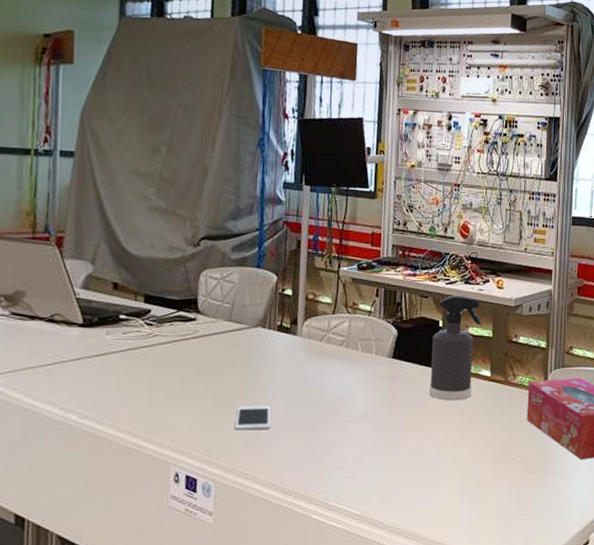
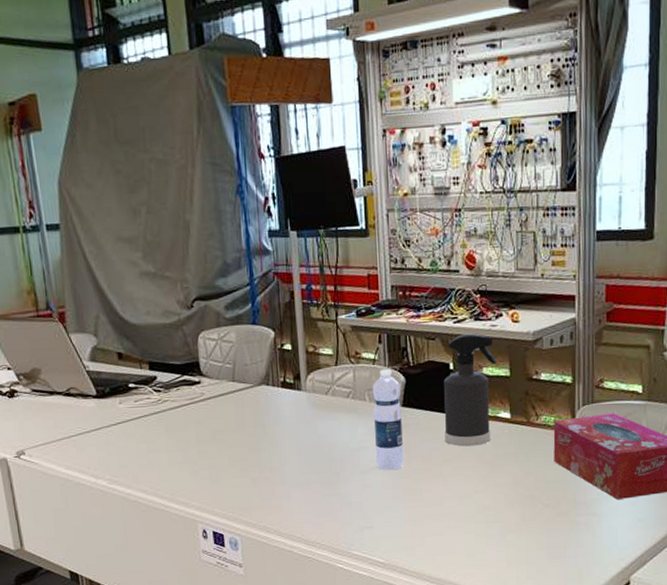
cell phone: present [235,406,271,430] -> none [252,462,287,487]
water bottle: none [362,322,392,421] -> present [372,369,405,471]

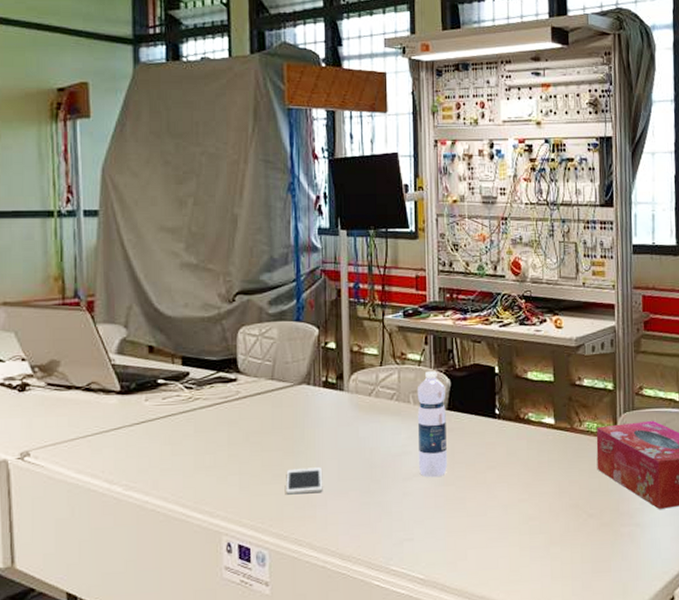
cell phone: none [252,462,287,487] -> present [286,467,323,495]
spray bottle: present [444,333,497,447] -> none [489,337,541,453]

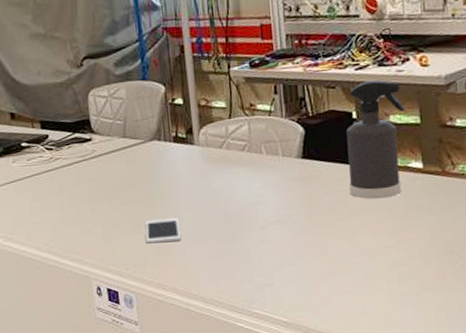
water bottle: present [417,371,448,478] -> none [268,120,306,226]
spray bottle: none [489,337,541,453] -> present [347,79,405,199]

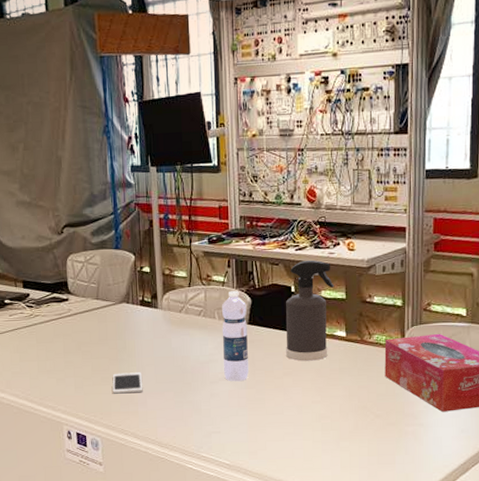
water bottle: none [268,120,306,226] -> present [221,291,250,382]

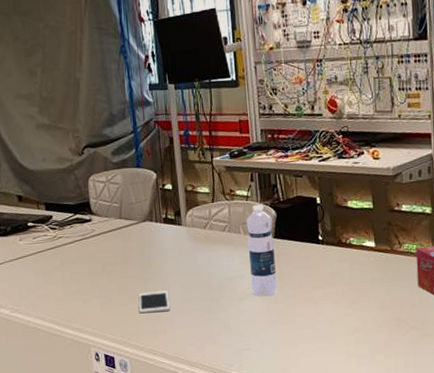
spray bottle: present [286,259,334,361] -> none [312,170,360,274]

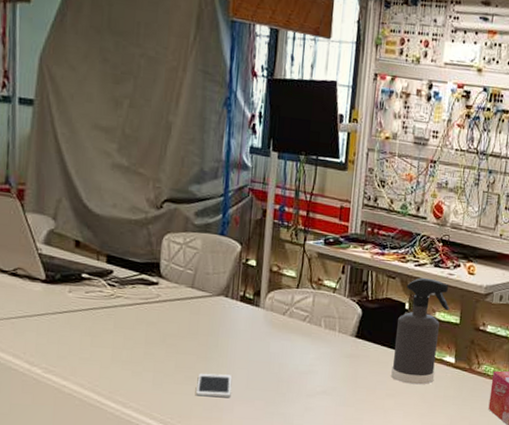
water bottle: present [246,204,278,297] -> none [322,299,356,398]
spray bottle: none [312,170,360,274] -> present [391,277,449,385]

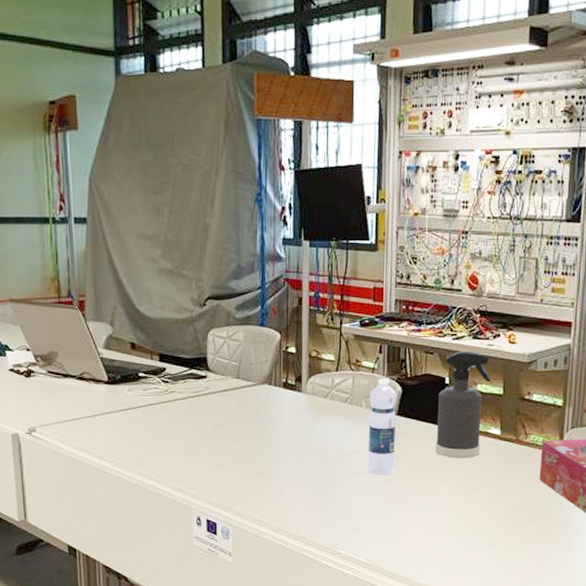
cell phone: present [196,373,232,398] -> none [248,458,281,481]
water bottle: none [322,299,356,398] -> present [367,379,397,476]

